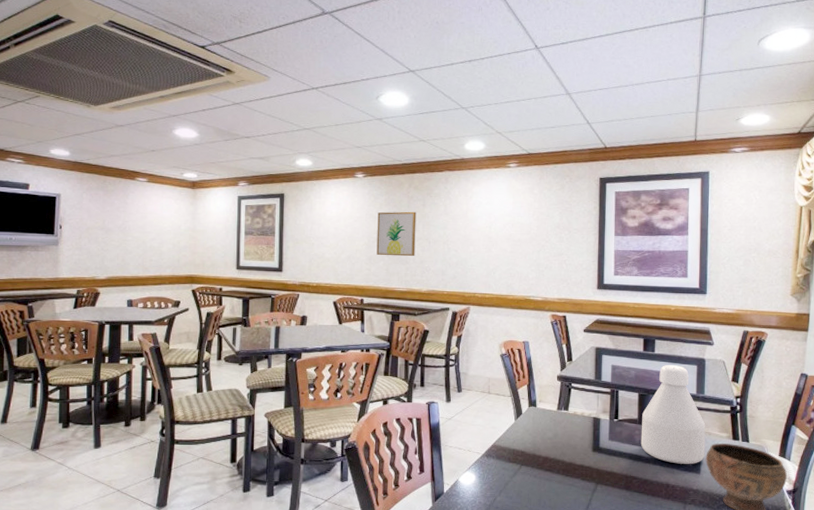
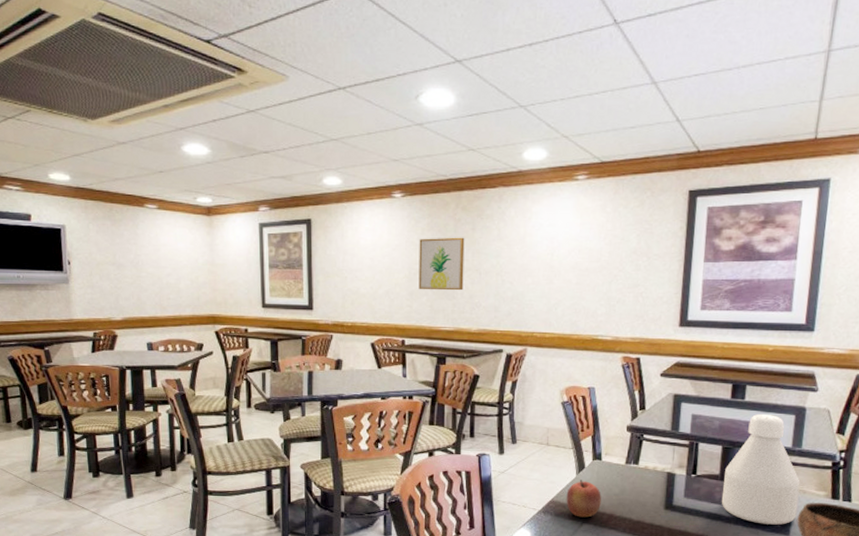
apple: none [506,425,537,460] -> present [566,480,601,518]

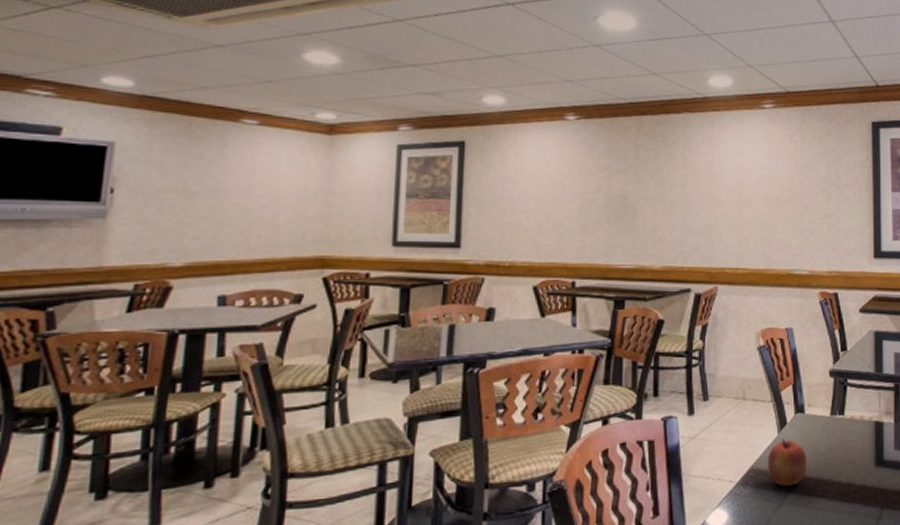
wall art: present [418,237,465,291] -> none [593,164,647,223]

